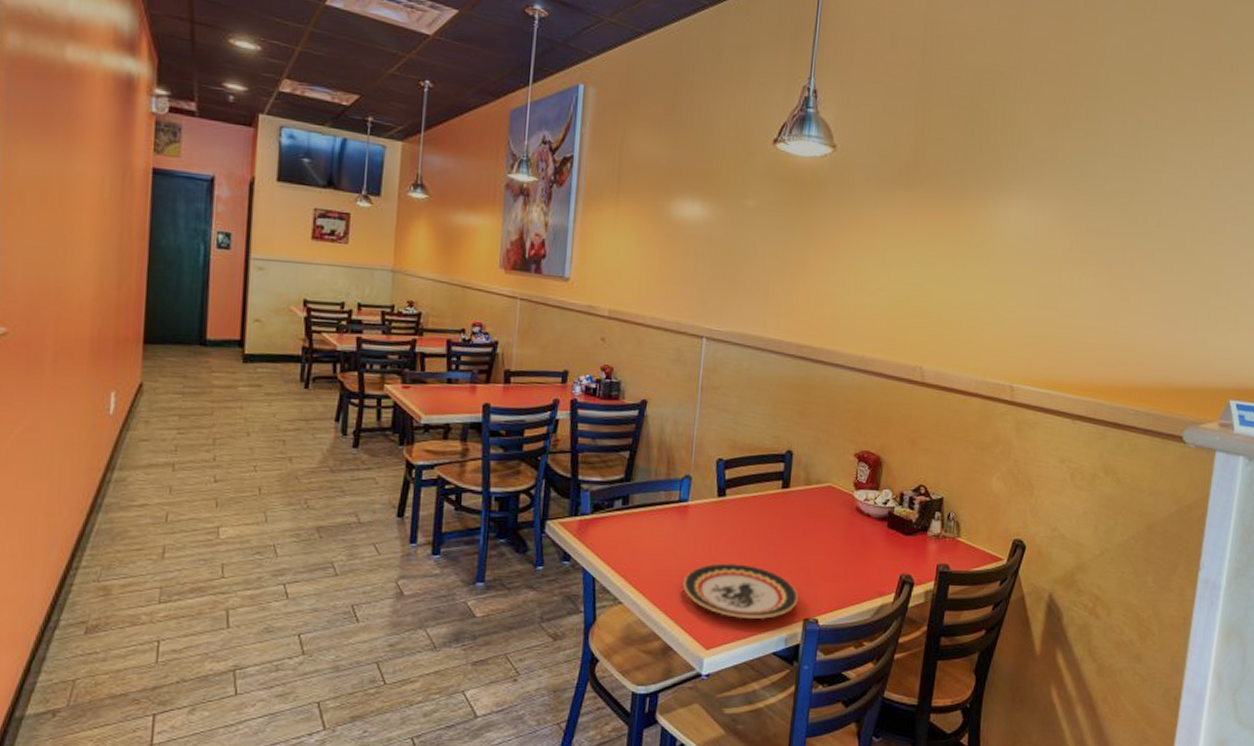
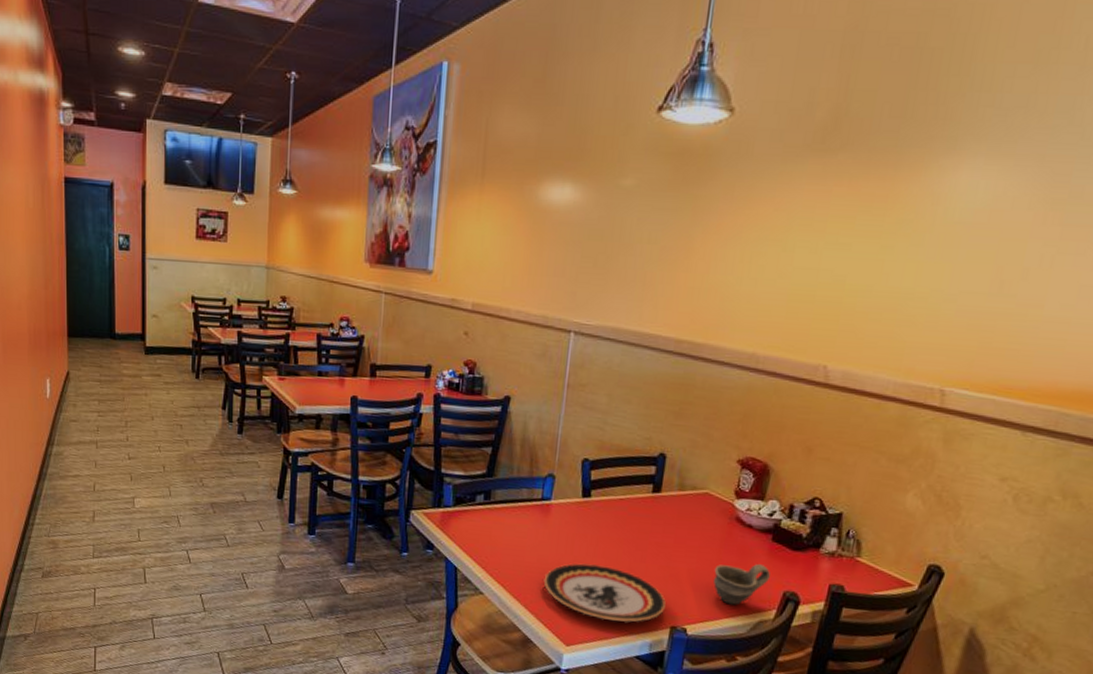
cup: none [839,551,889,592] -> present [713,564,771,606]

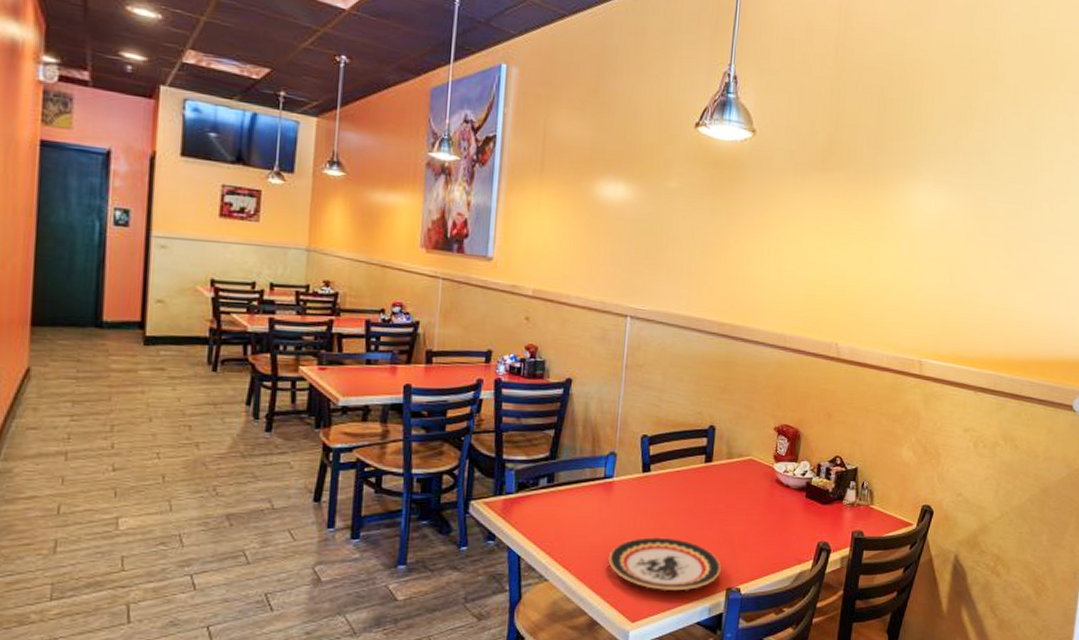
cup: present [713,564,771,606] -> none [760,520,807,560]

